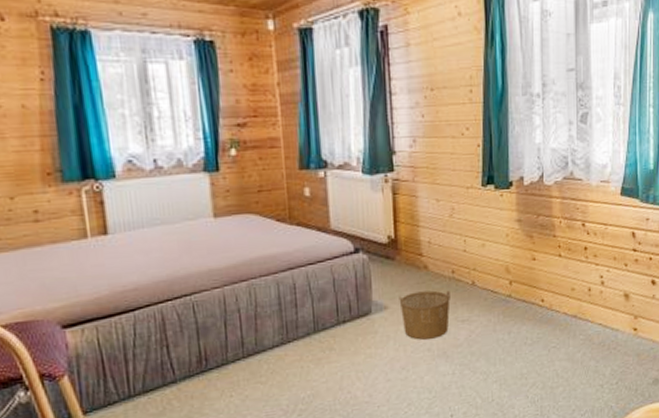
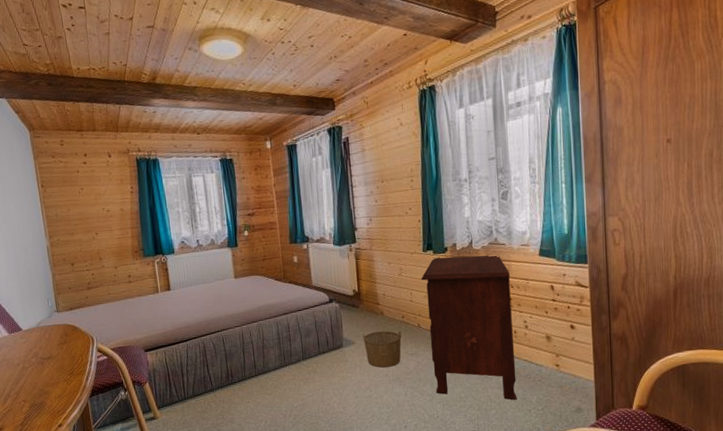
nightstand: none [478,192,589,374] -> present [421,255,517,400]

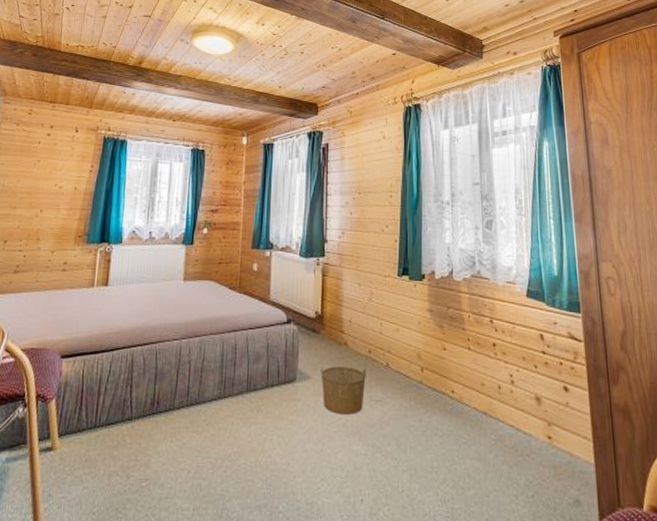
nightstand: present [421,255,517,400] -> none [394,285,502,479]

